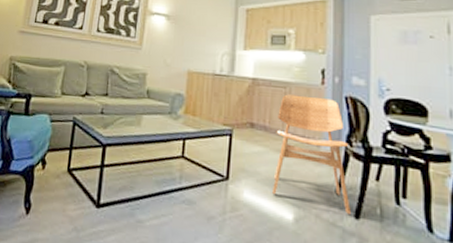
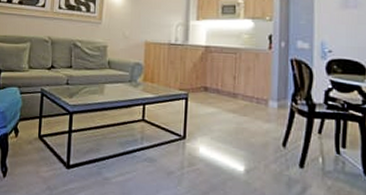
dining chair: present [272,94,351,214] -> none [225,59,296,164]

